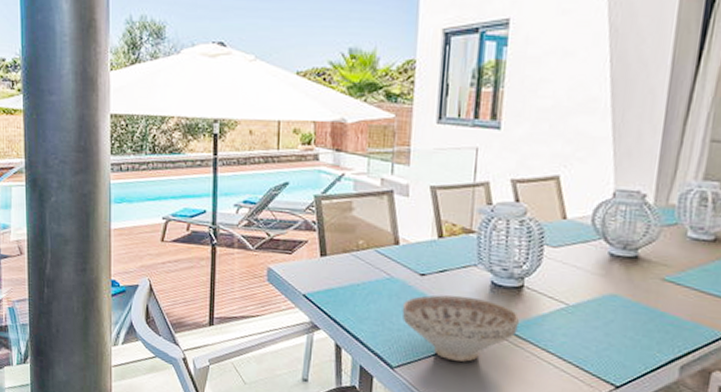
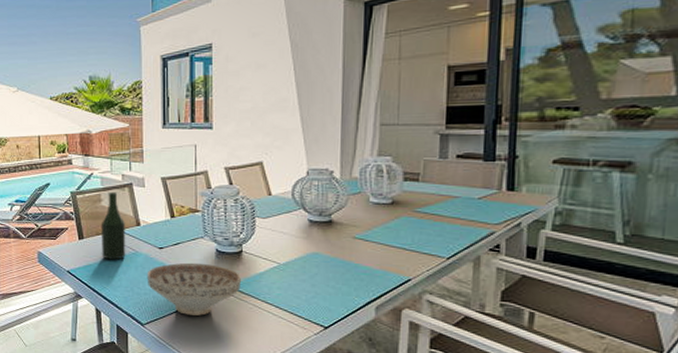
bottle: none [348,199,381,286] -> present [100,191,126,260]

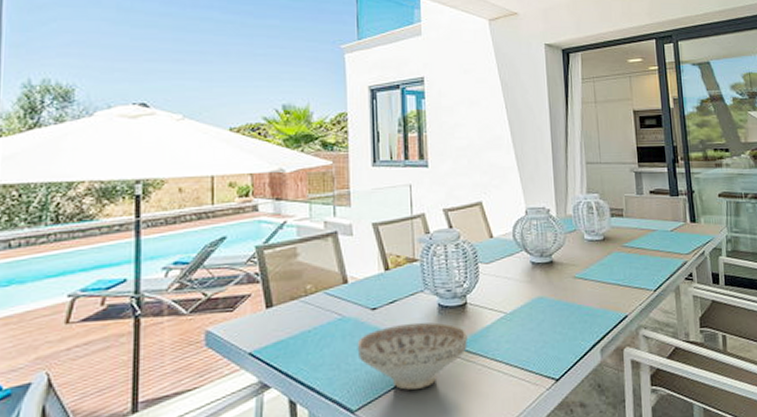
bottle: present [100,191,126,260] -> none [296,243,330,331]

